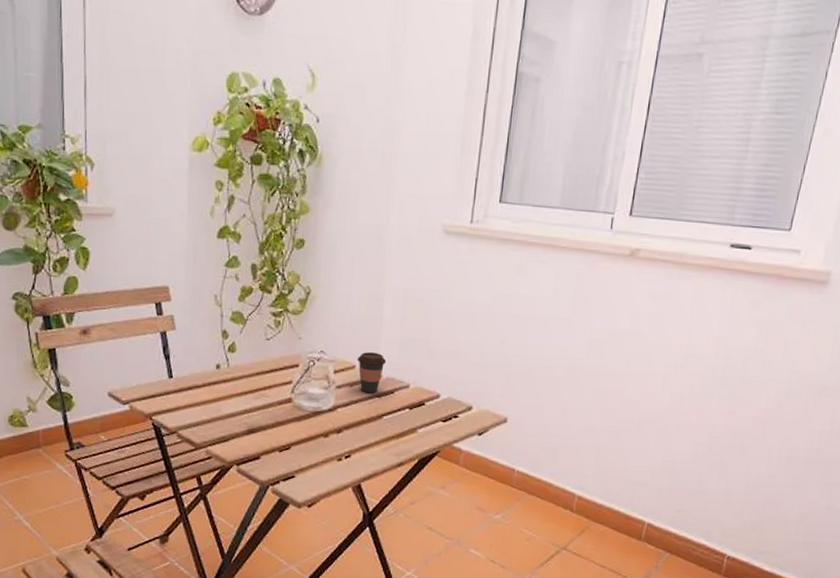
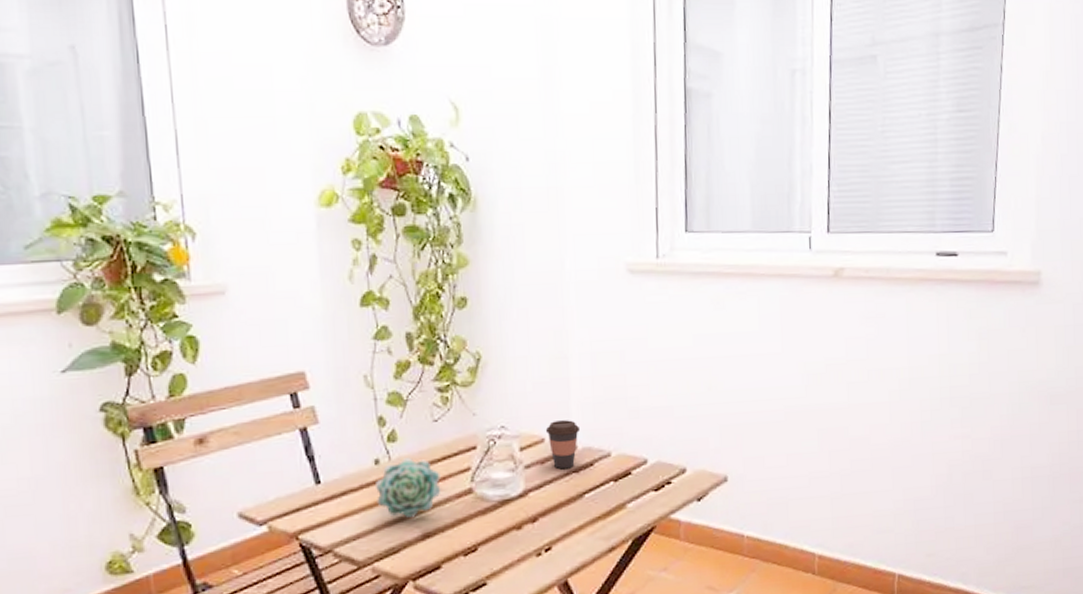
succulent plant: none [214,366,267,415] -> present [374,457,441,517]

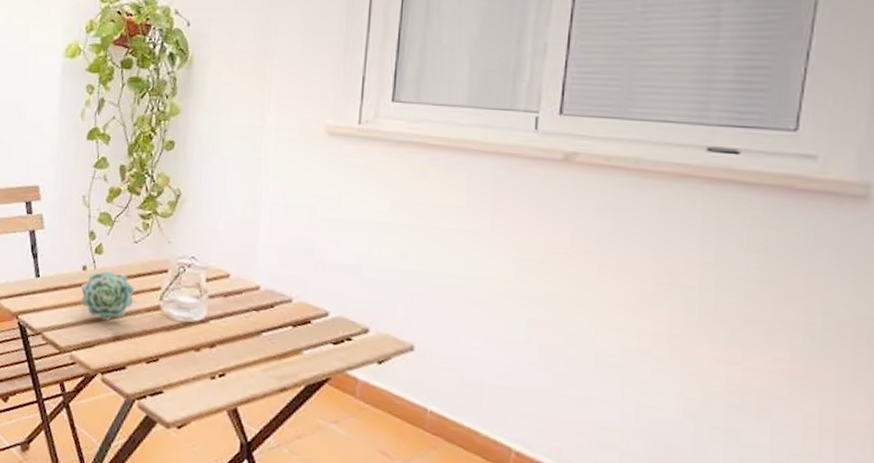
coffee cup: present [545,420,581,469] -> none [231,260,265,306]

